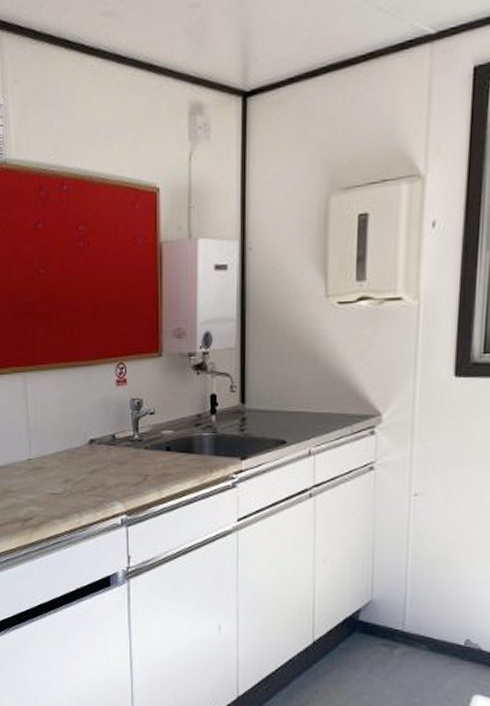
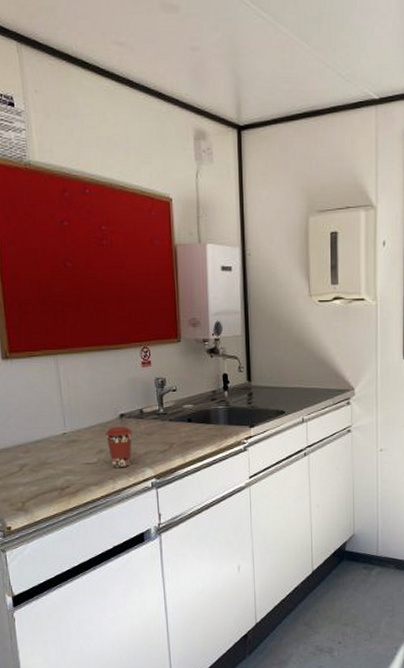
coffee cup: none [72,453,103,501] -> present [105,426,133,468]

